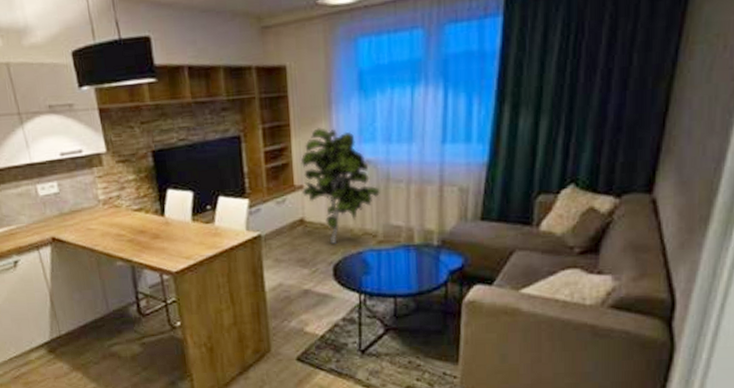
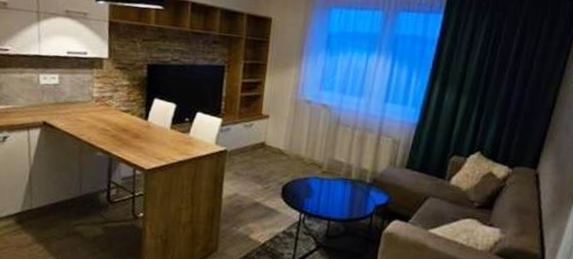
indoor plant: present [300,128,380,244] -> none [267,71,331,168]

